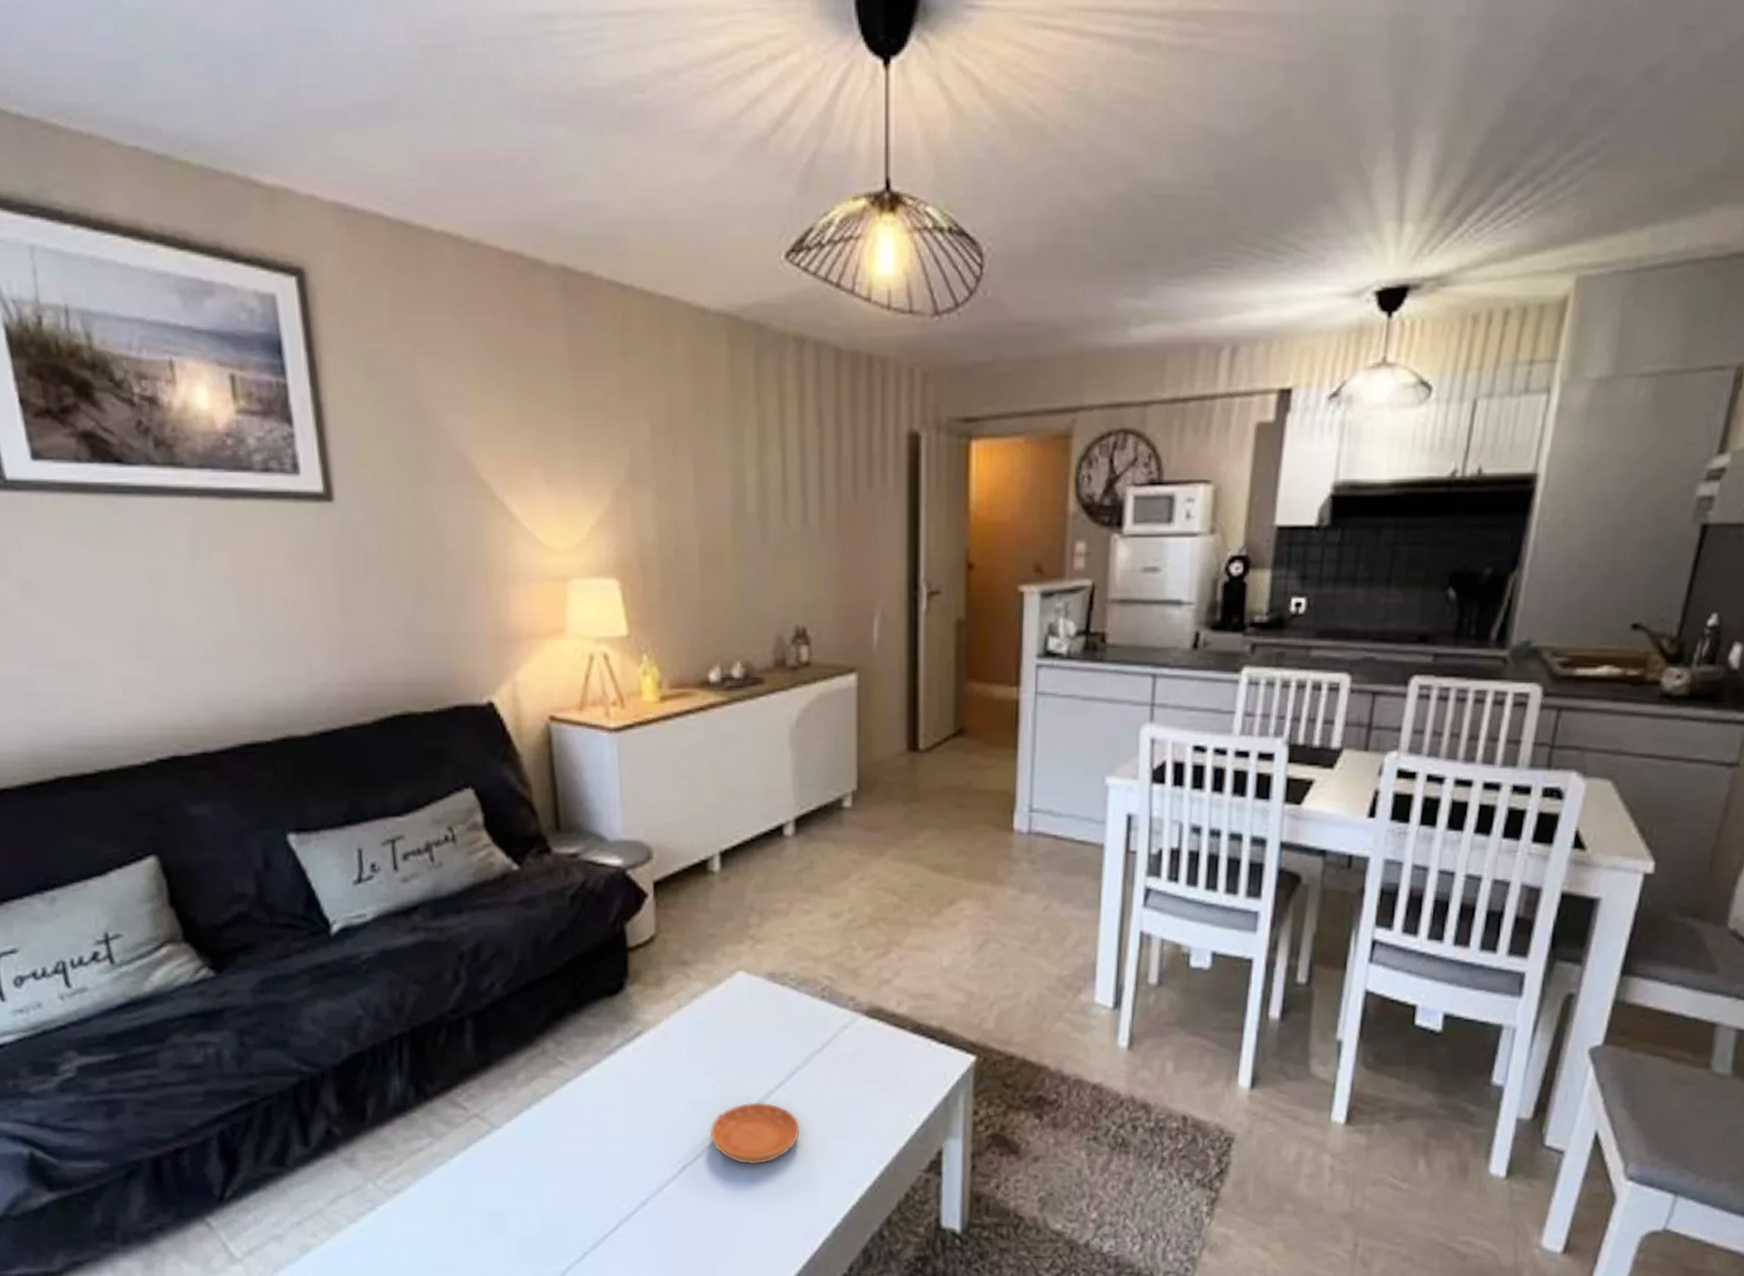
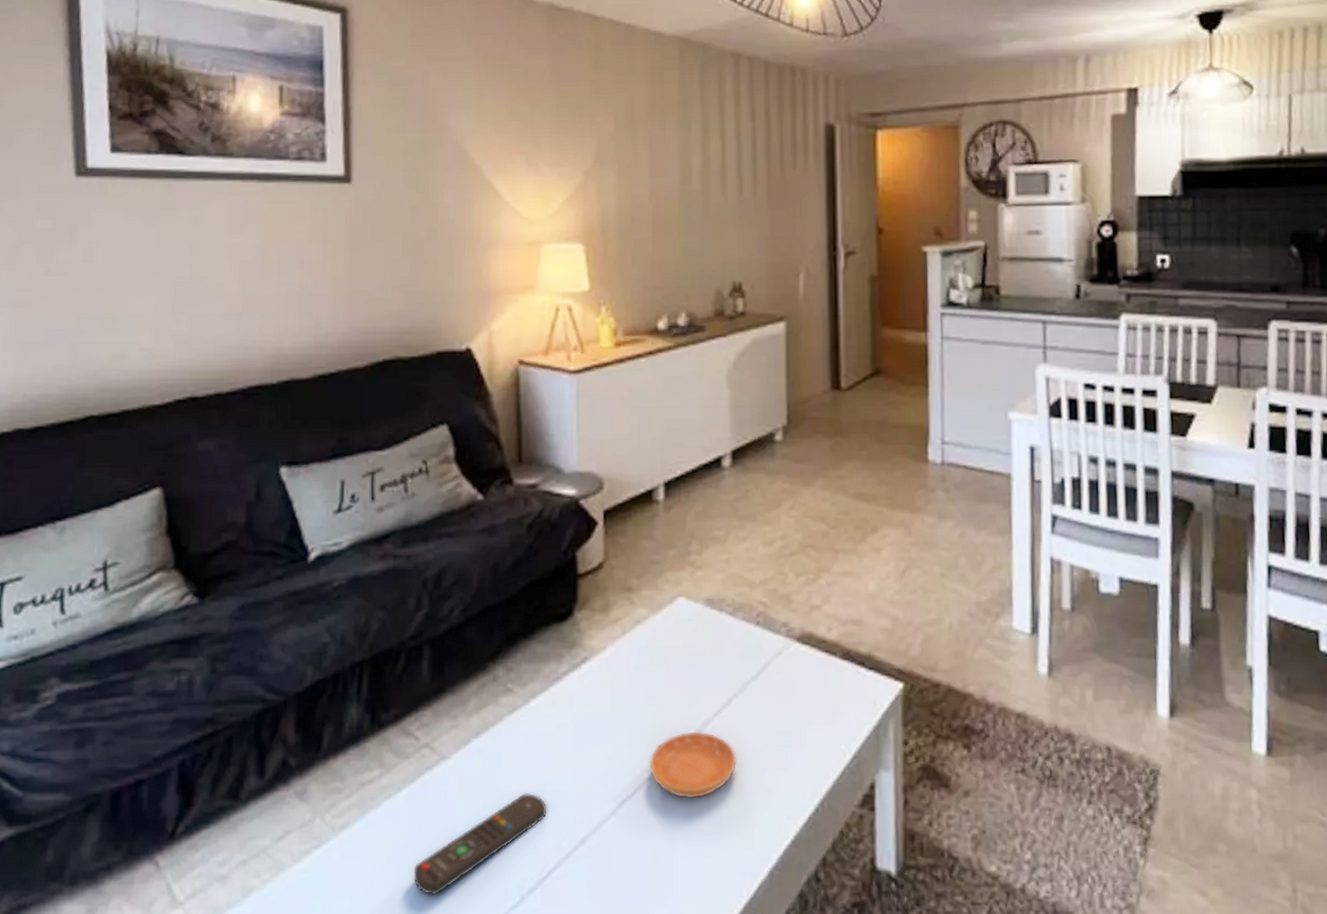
remote control: none [472,1160,606,1252] -> present [413,793,547,896]

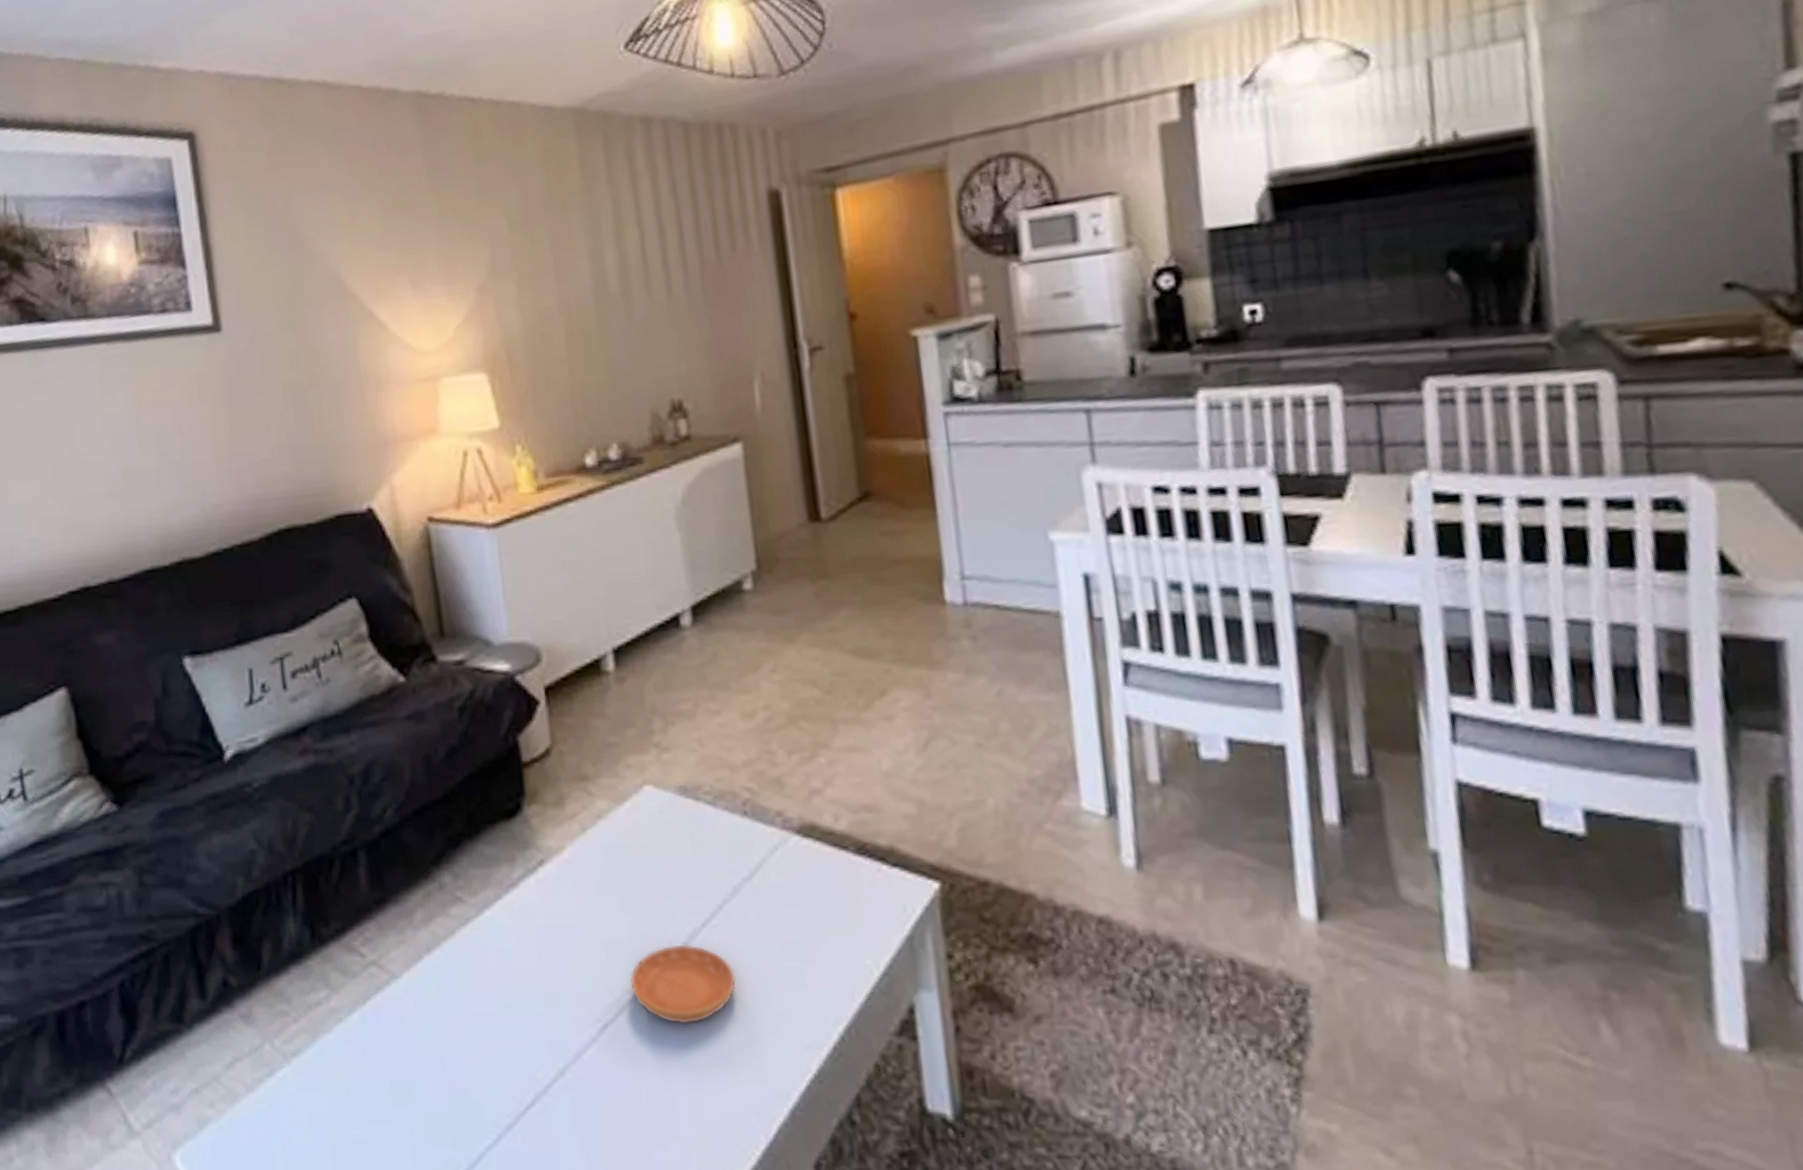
remote control: present [413,793,547,896] -> none [375,1017,517,1132]

